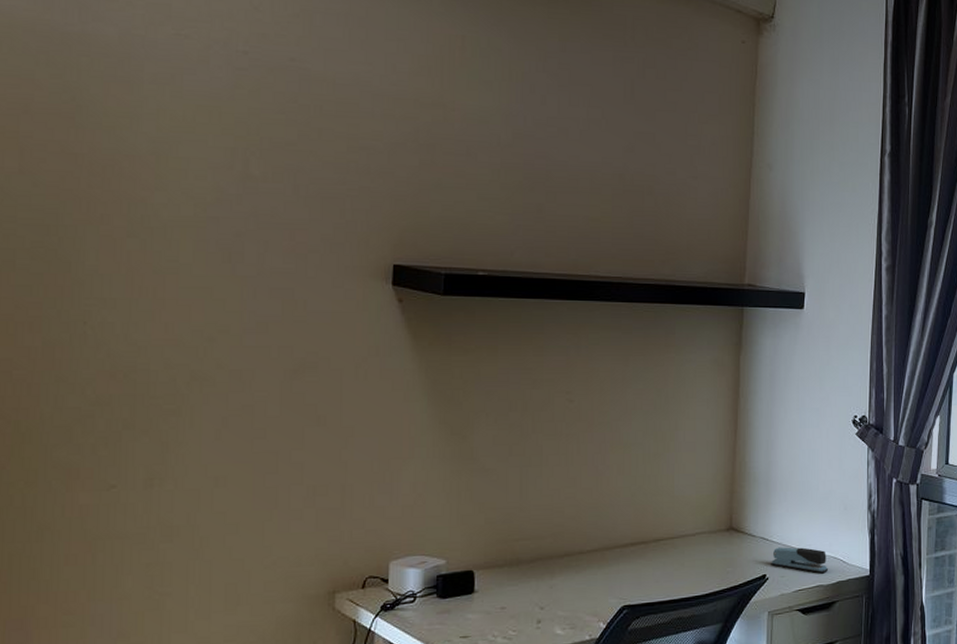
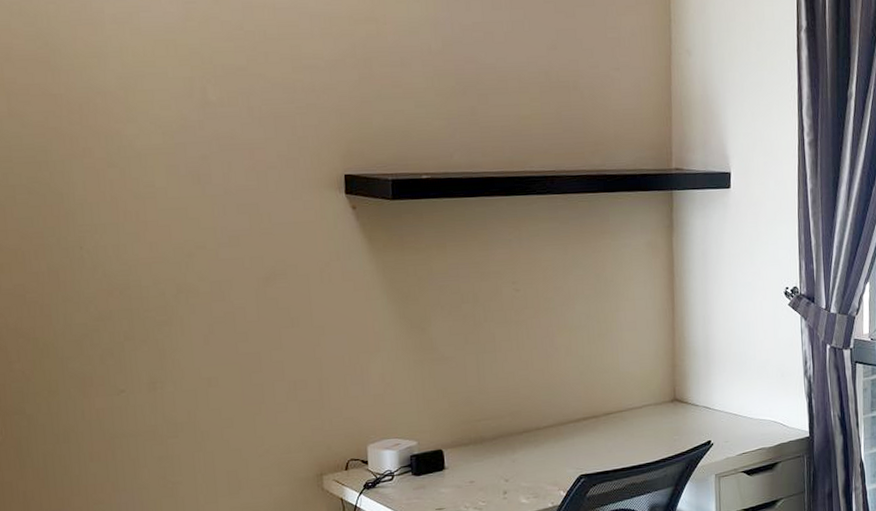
stapler: present [771,547,829,574] -> none [715,414,770,438]

